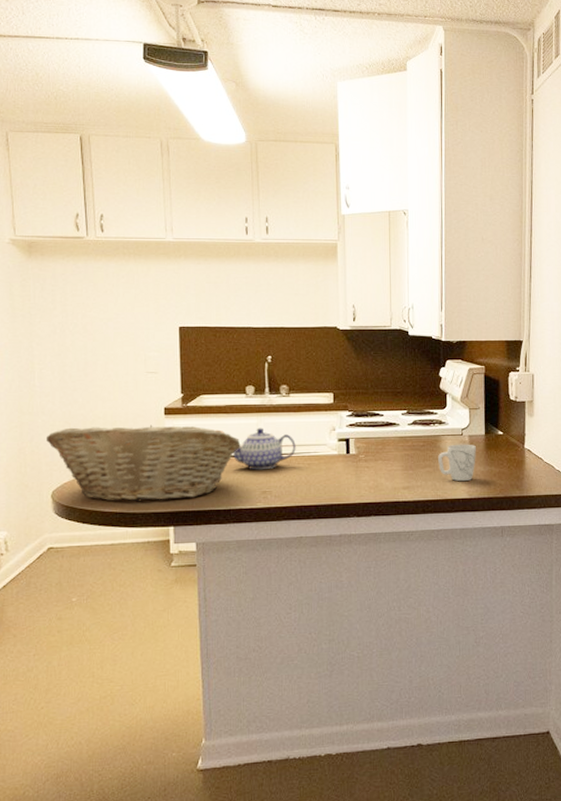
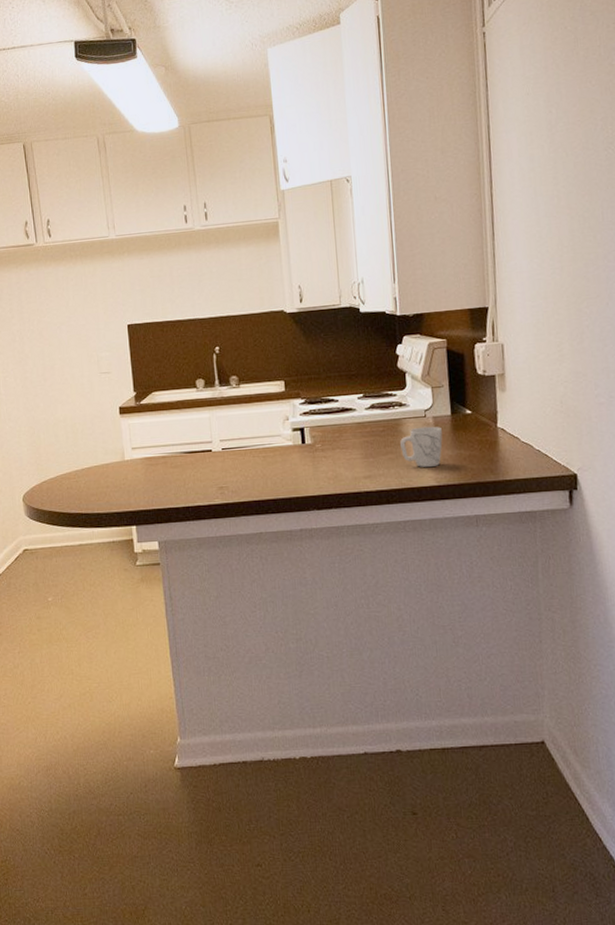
fruit basket: present [45,425,241,502] -> none [13,424,195,503]
teapot: present [233,427,296,470] -> none [188,421,250,466]

